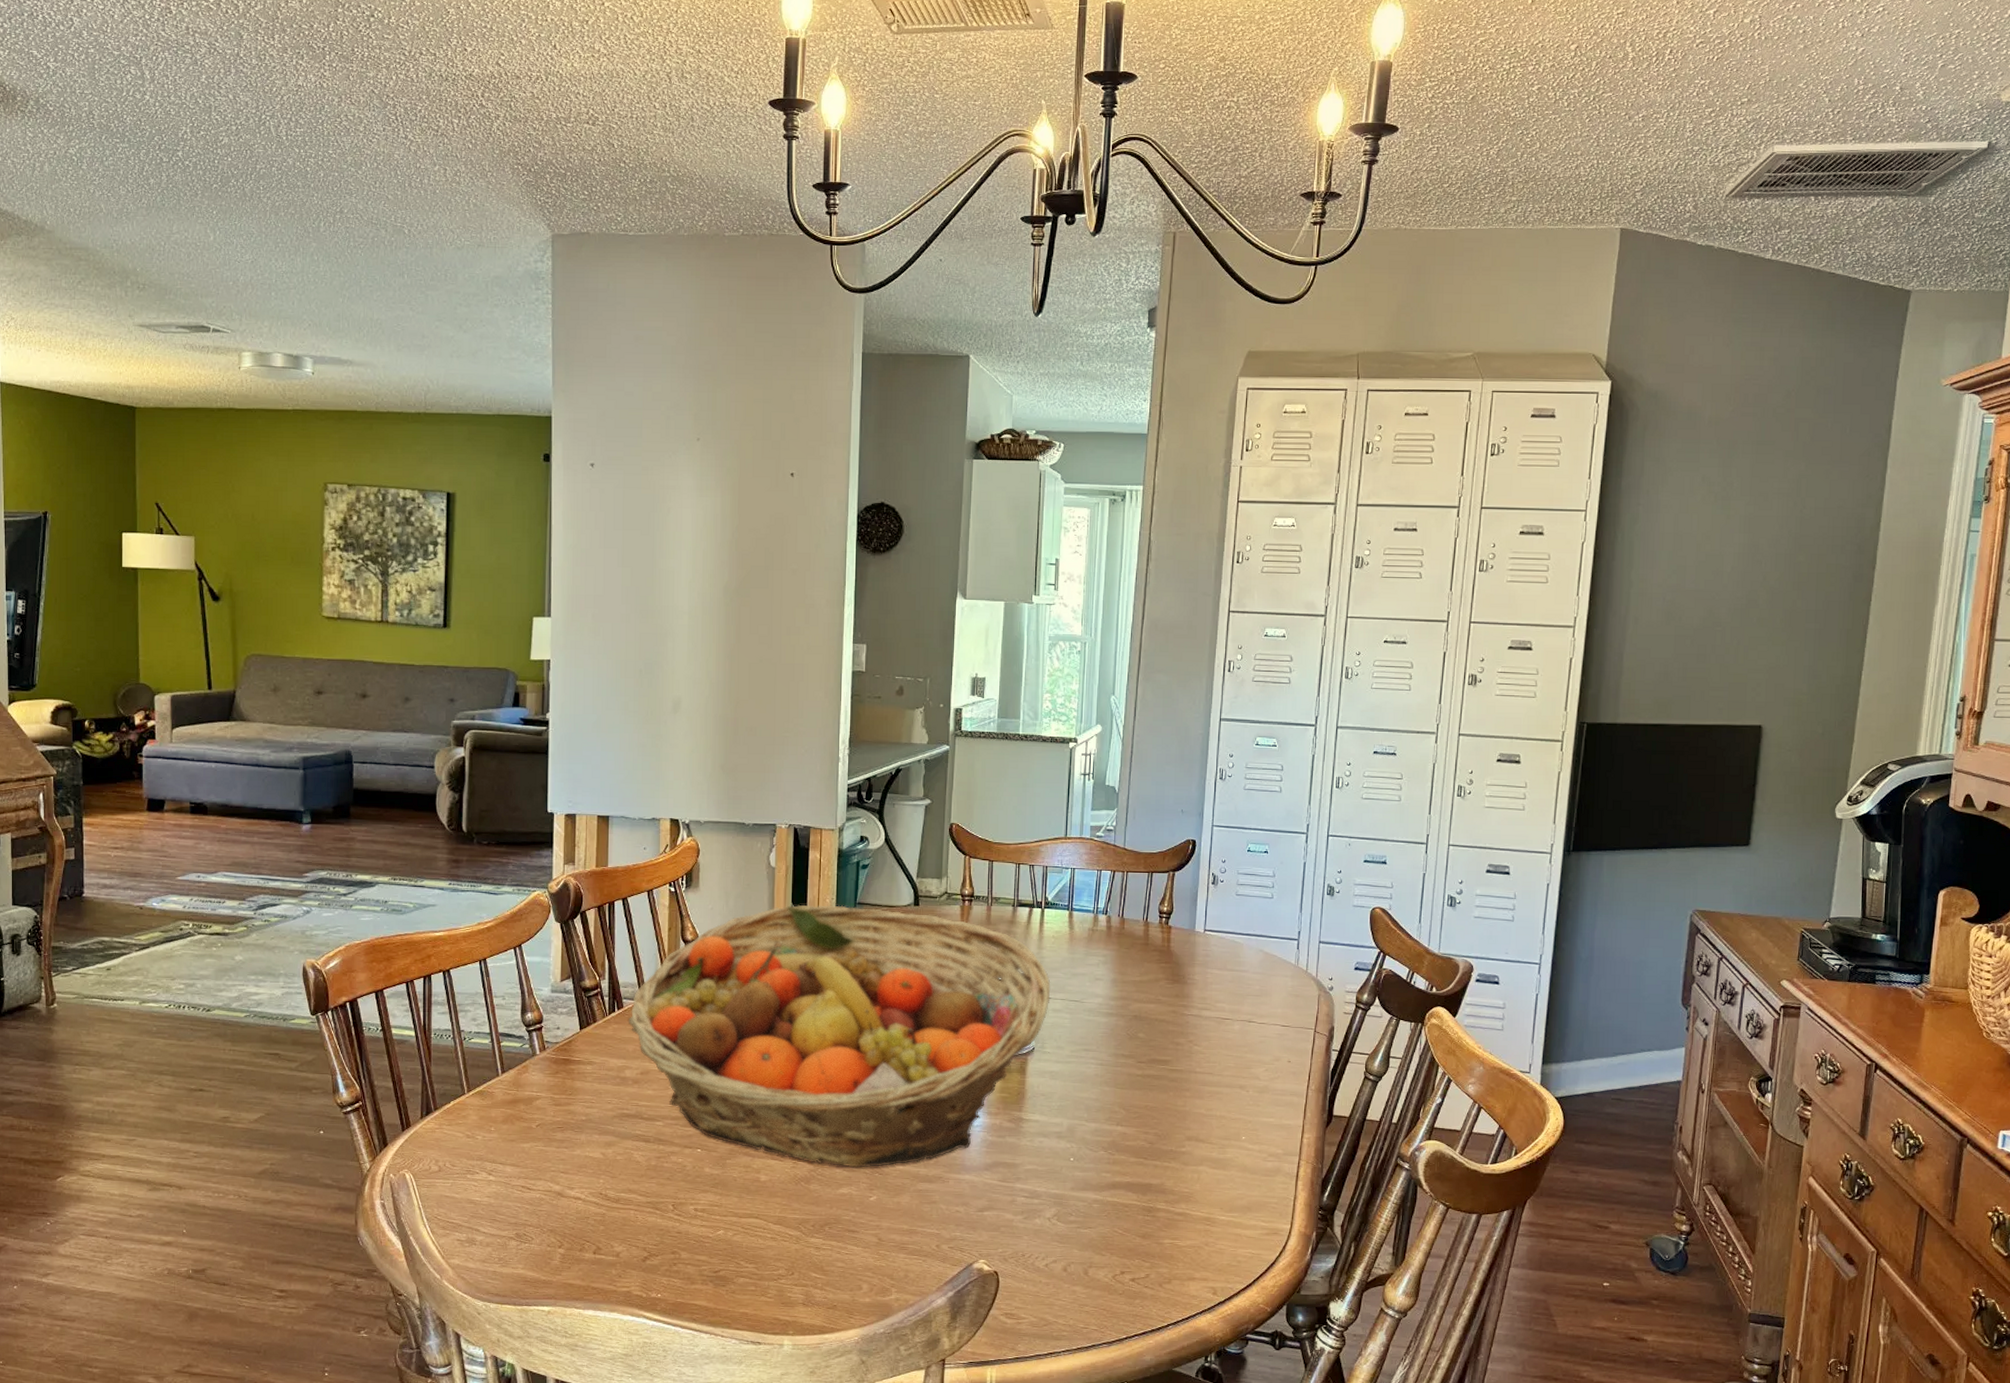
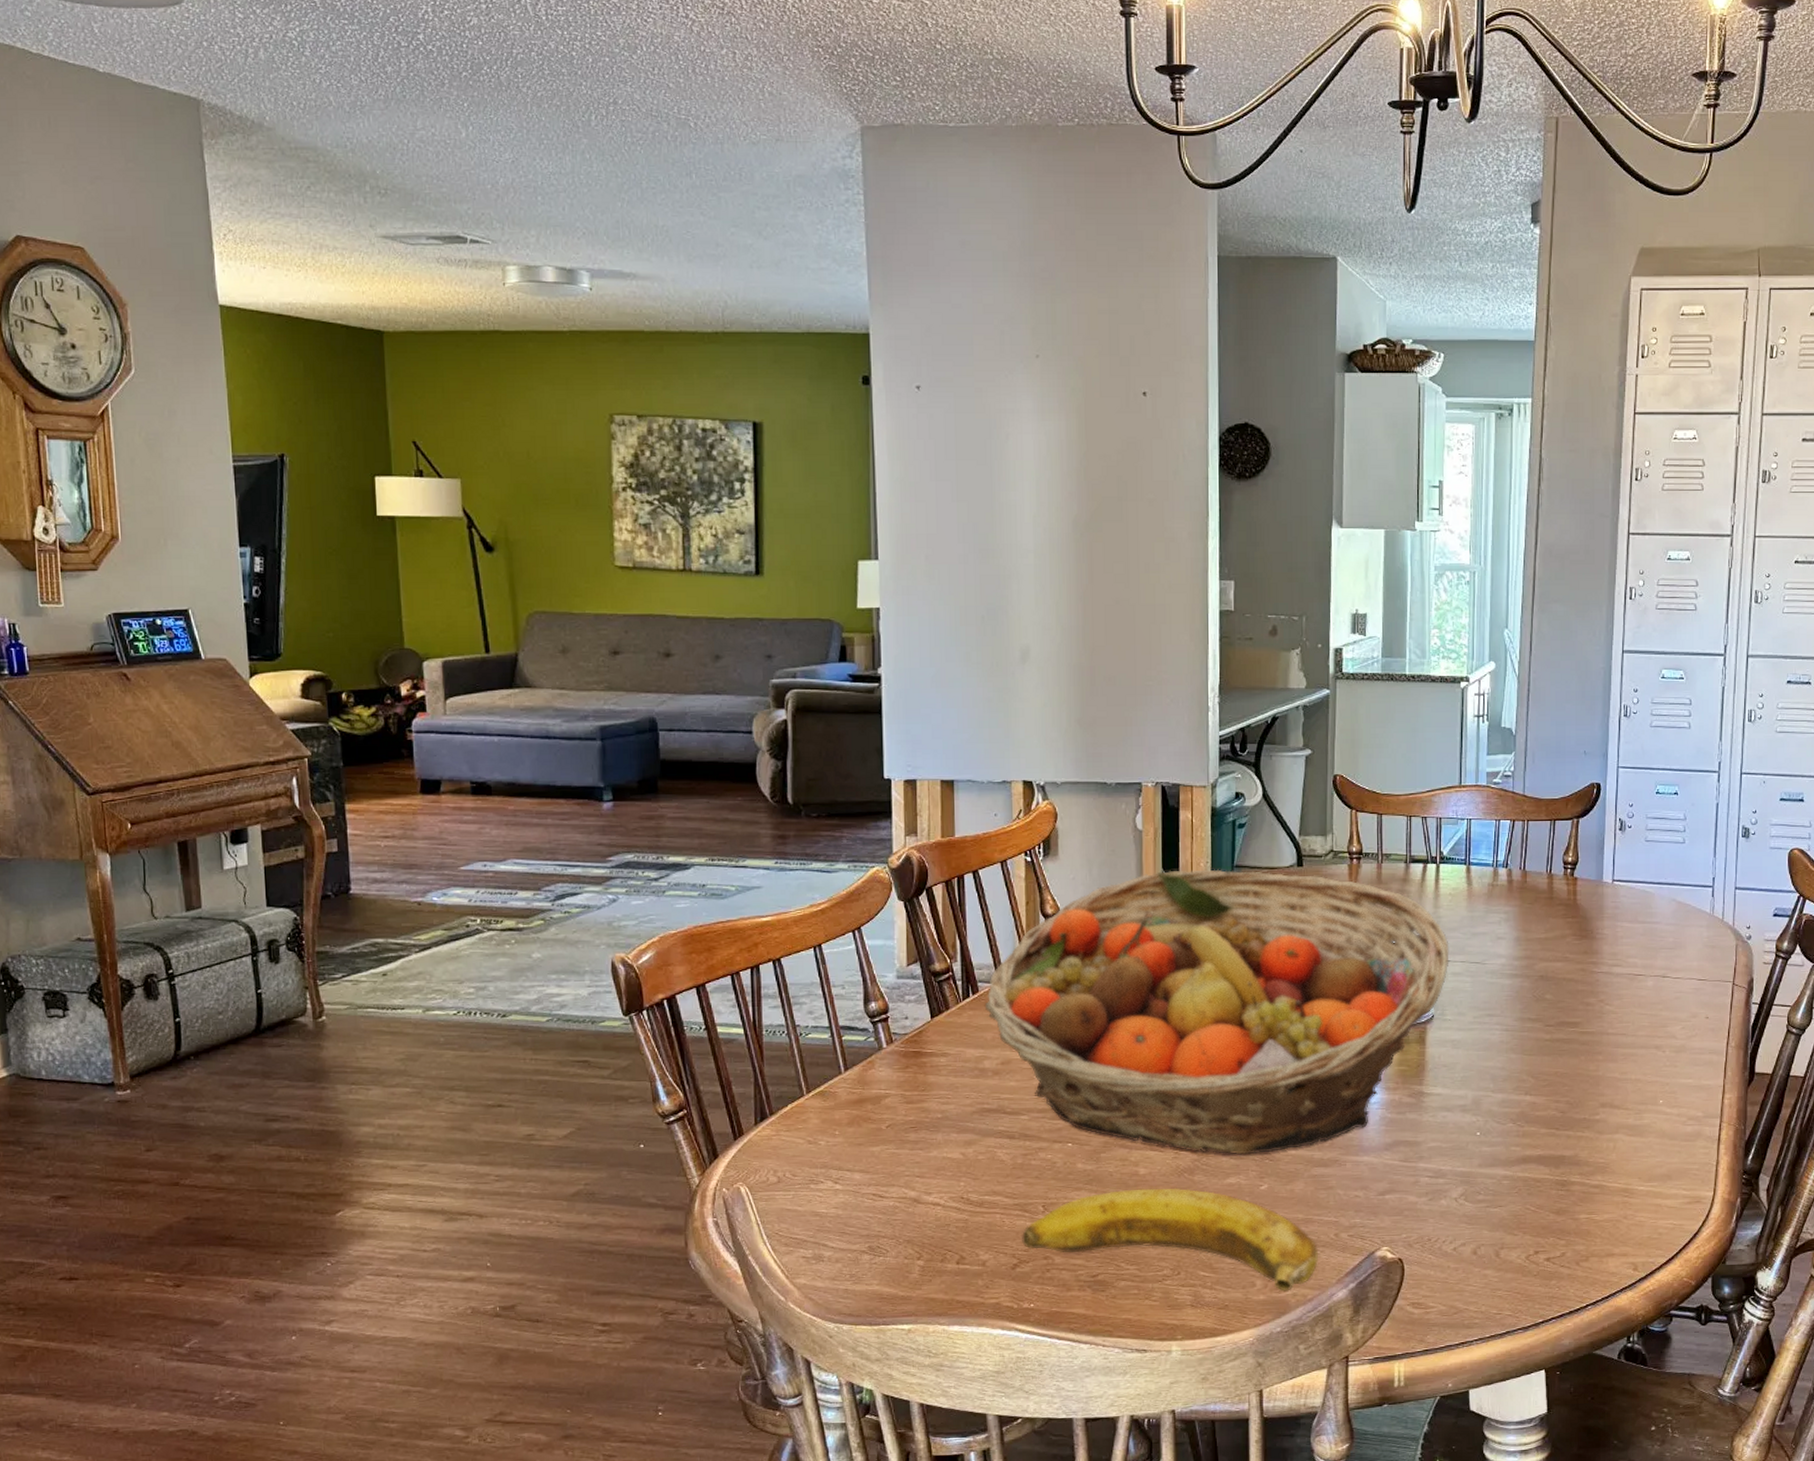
banana: none [653,1194,921,1296] -> present [1022,1187,1319,1292]

